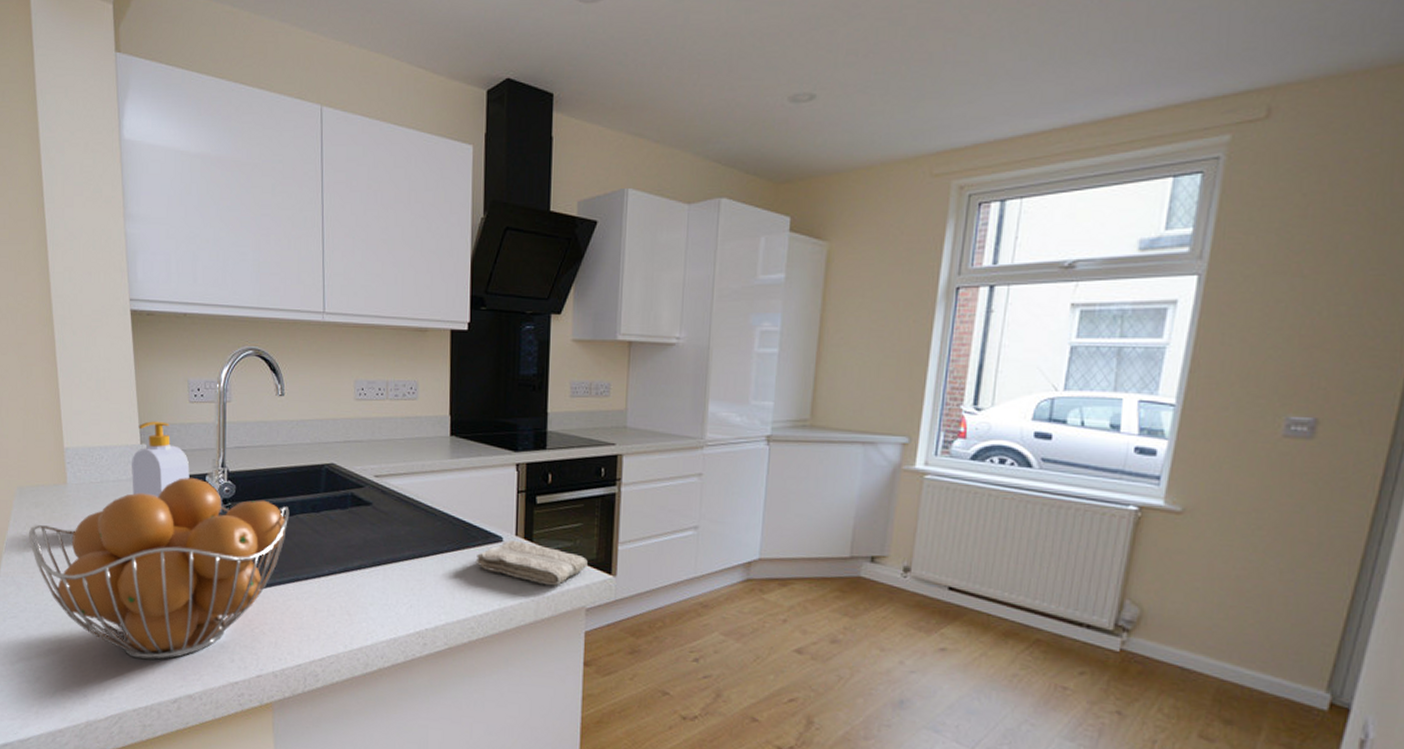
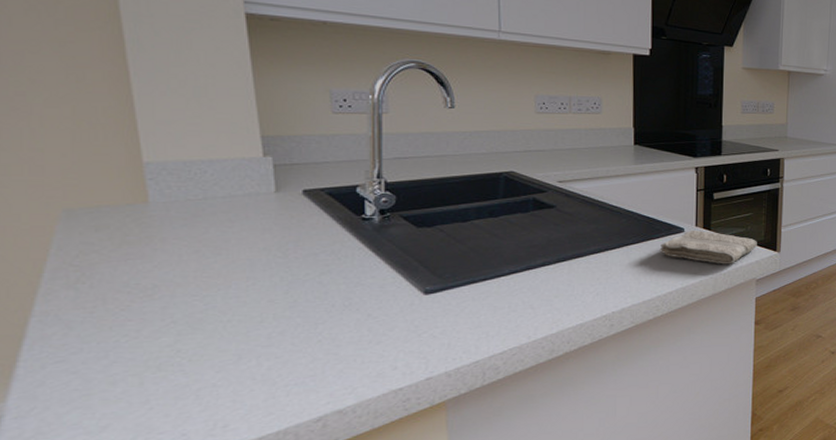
fruit basket: present [28,477,290,660] -> none [83,189,463,384]
soap bottle: present [132,421,190,498] -> none [251,132,334,212]

